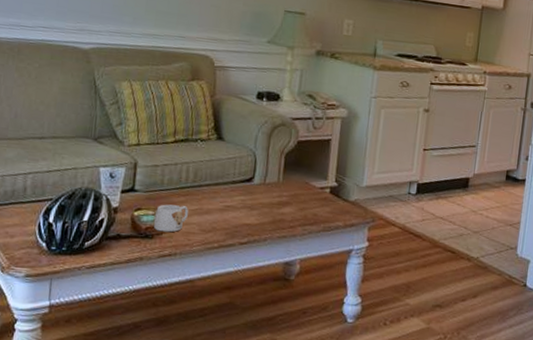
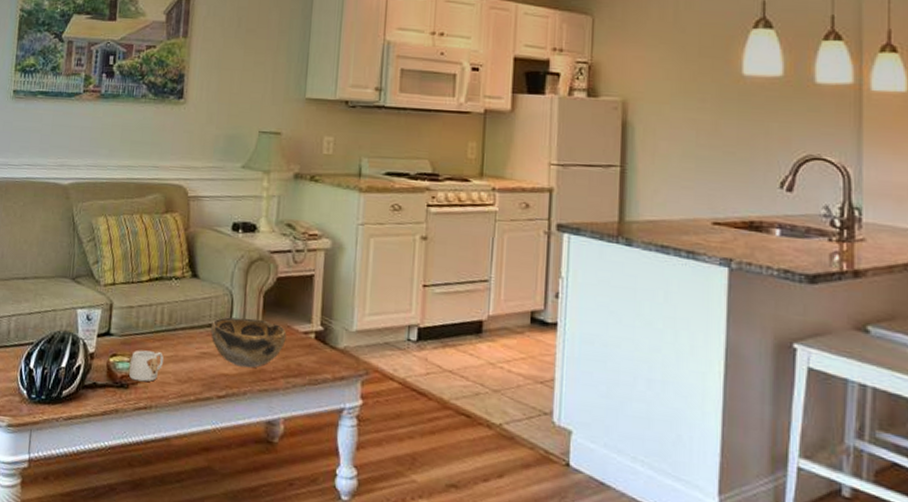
decorative bowl: none [234,175,305,219] -> present [211,317,287,368]

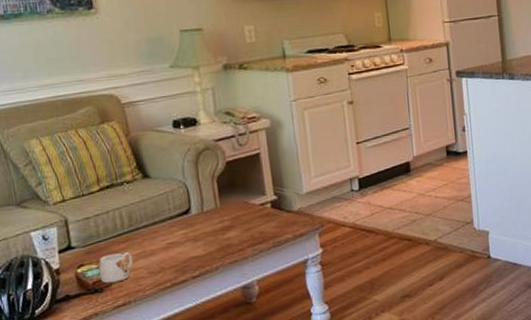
decorative bowl: present [211,317,287,368] -> none [172,201,246,247]

